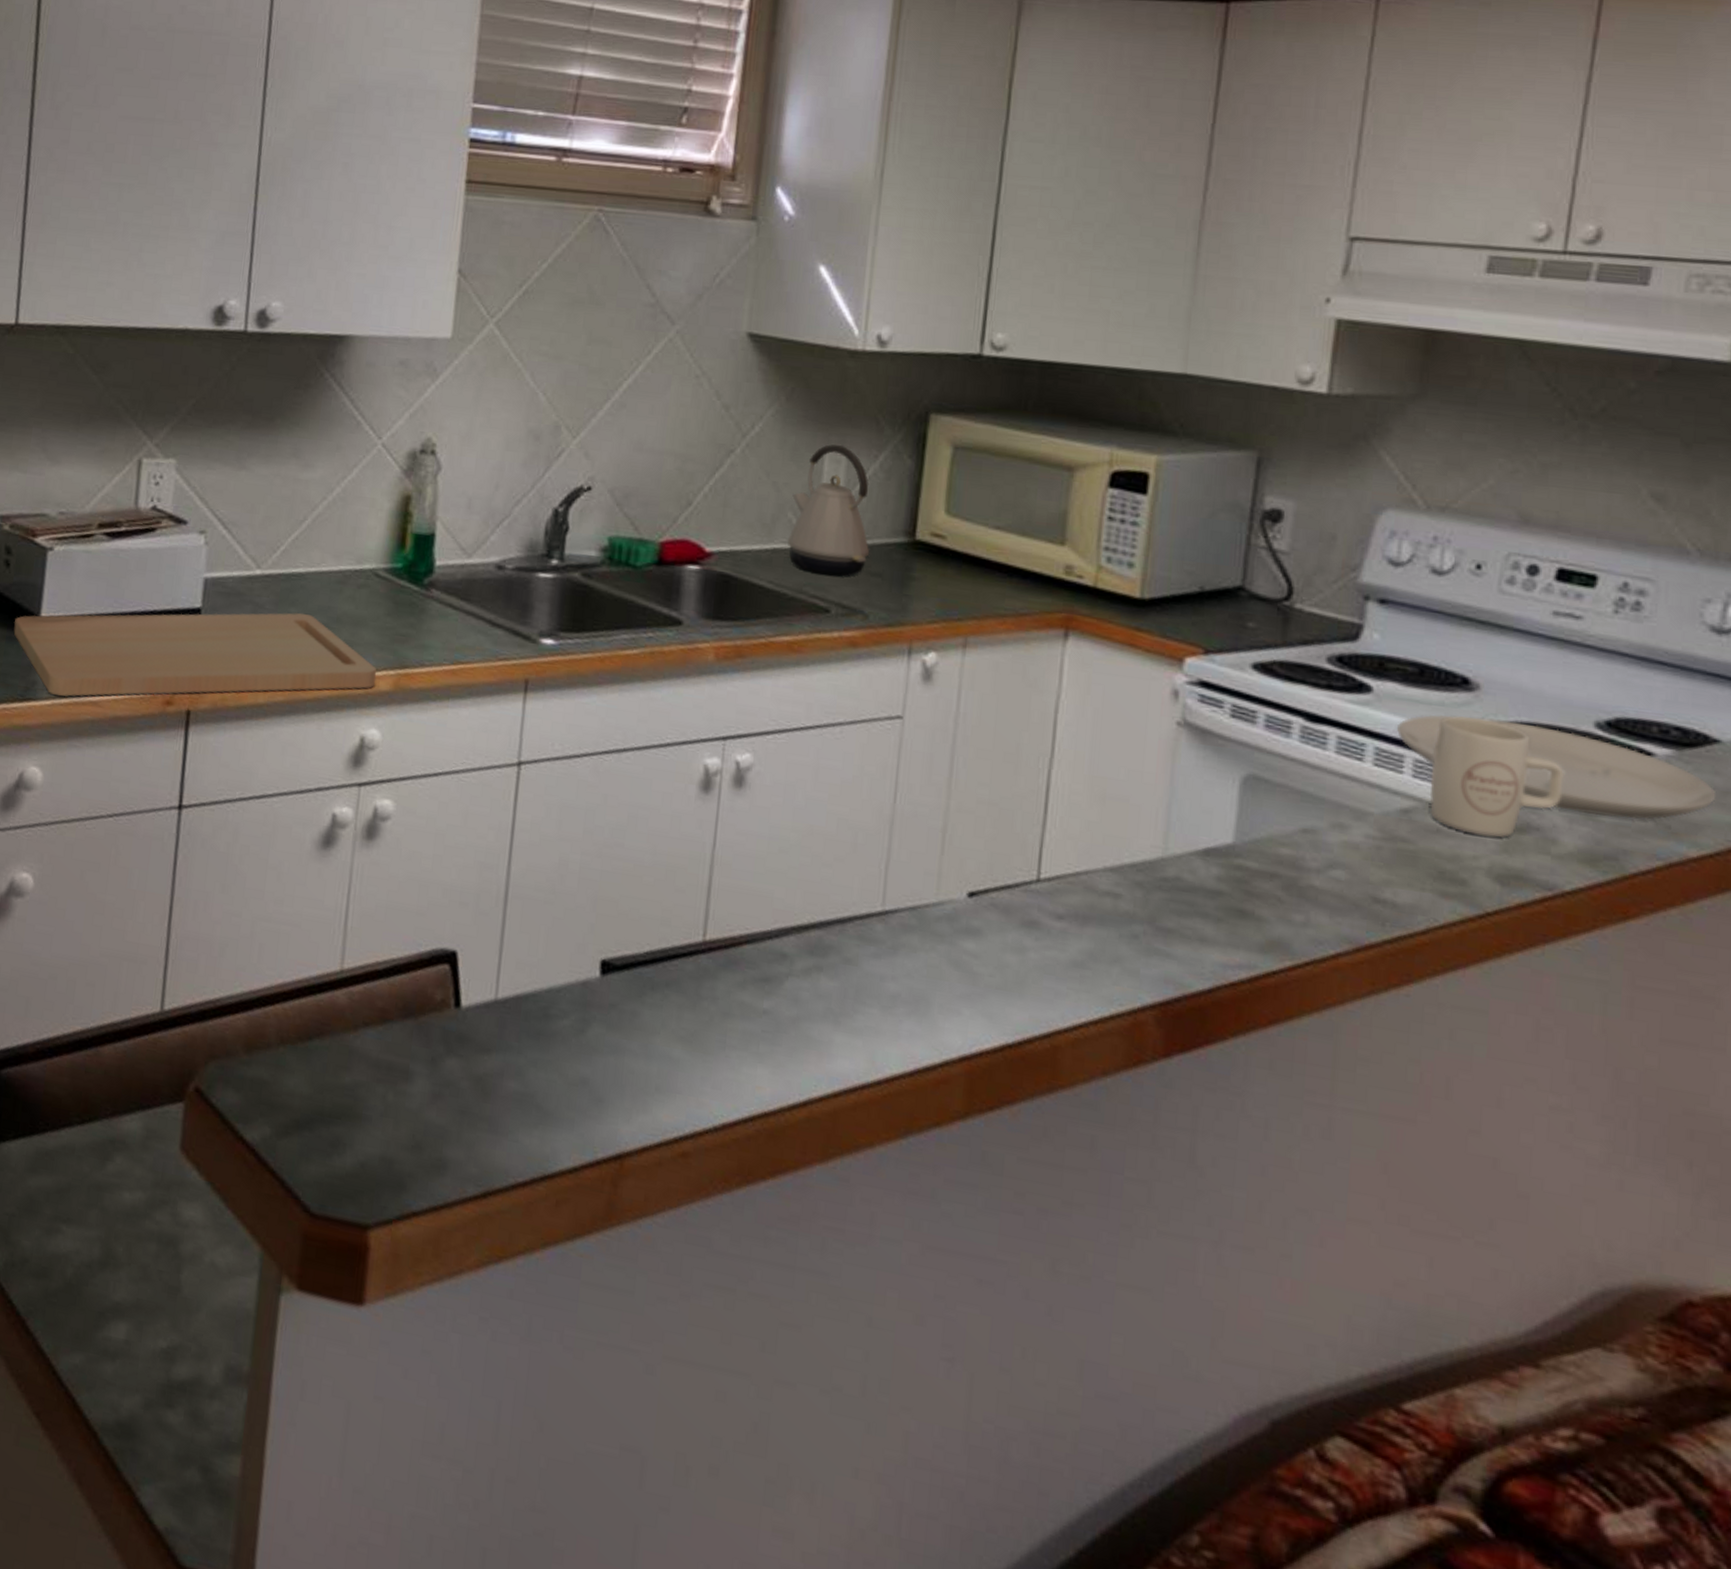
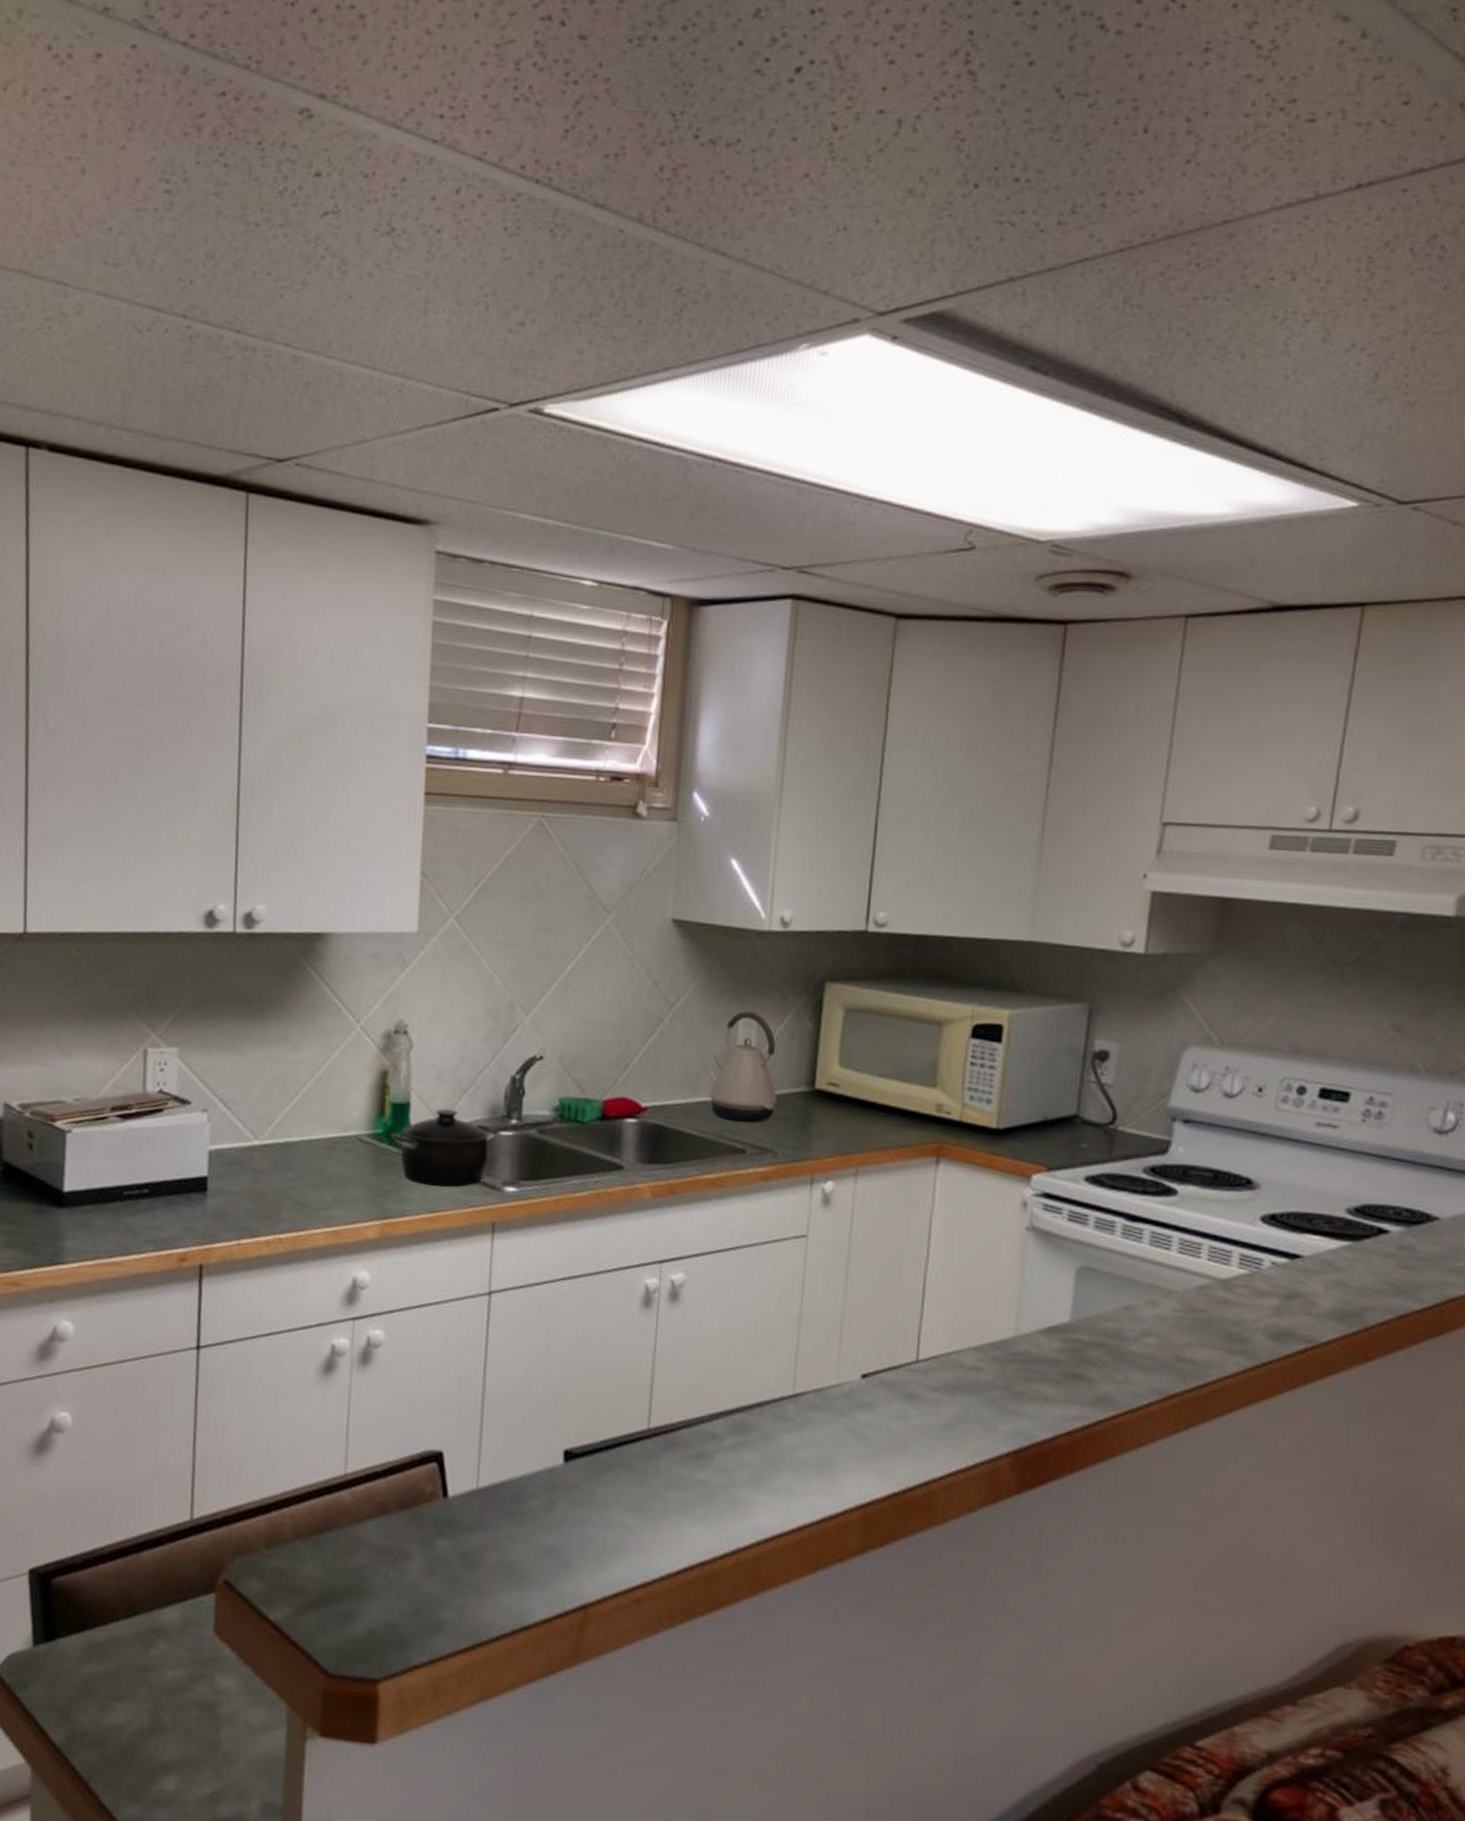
cutting board: present [13,612,377,697] -> none [40,1176,365,1260]
saucepan: none [412,542,537,636] -> present [392,1108,499,1187]
plate: present [1397,715,1717,820] -> none [1196,1210,1435,1283]
mug: present [1429,715,1564,838] -> none [1220,1210,1323,1304]

